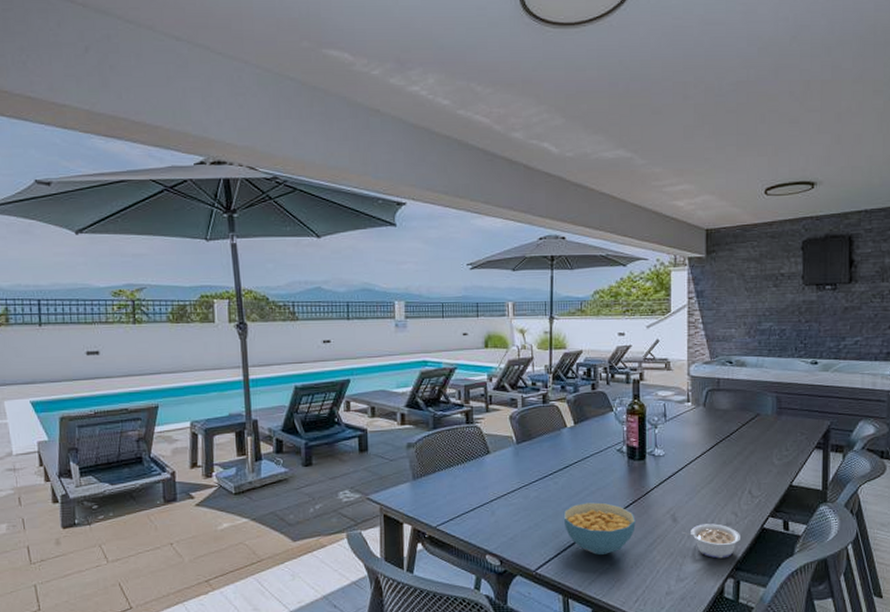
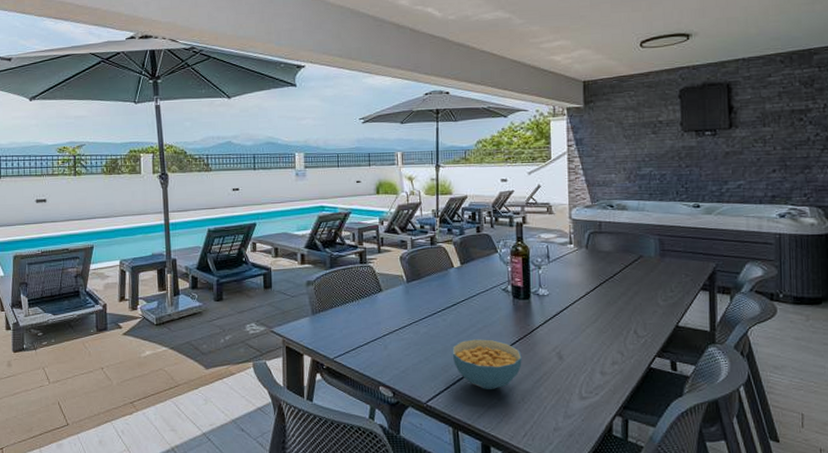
legume: present [683,524,740,559] -> none [569,362,627,397]

